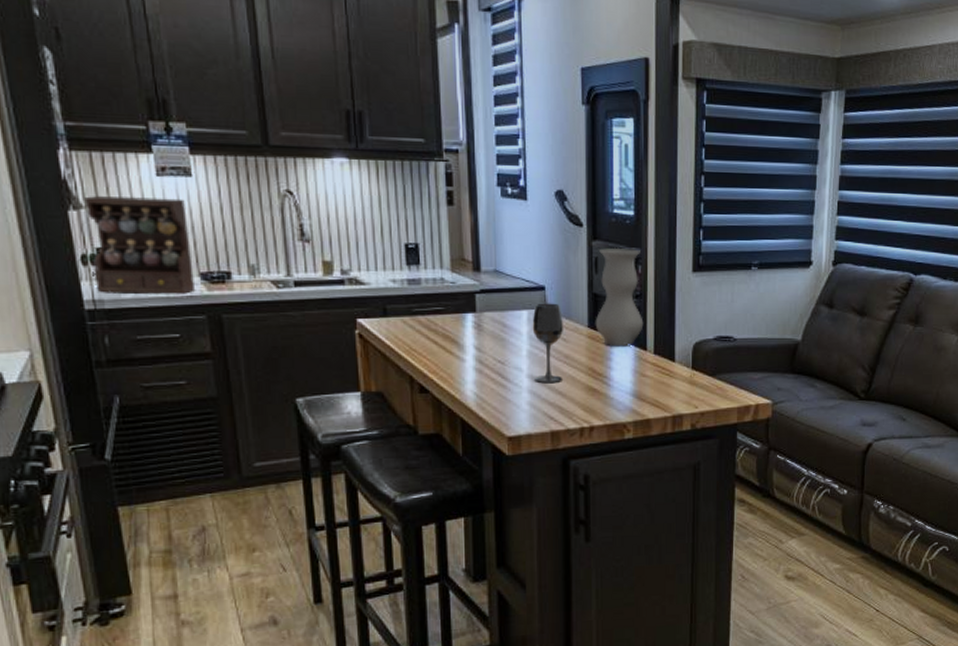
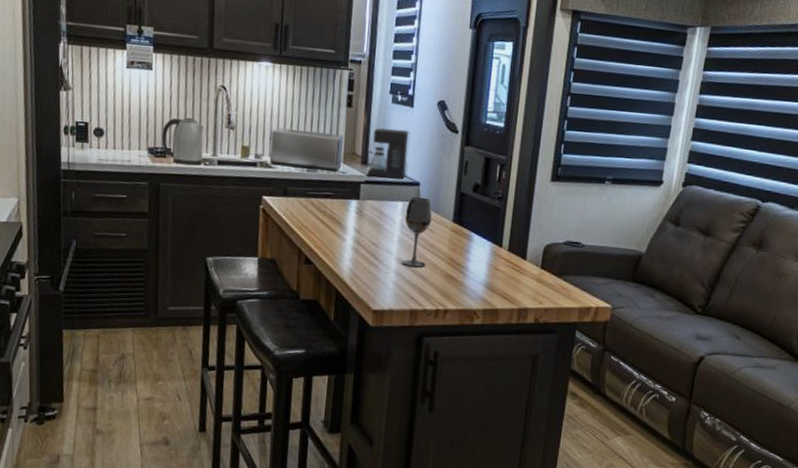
spice rack: present [84,196,194,294] -> none [72,80,145,164]
kettle: none [215,232,274,290] -> present [161,117,204,166]
toaster: none [357,236,450,282] -> present [269,128,344,172]
coffee maker: none [477,227,527,285] -> present [366,128,409,180]
vase: present [595,247,644,347] -> none [459,154,506,242]

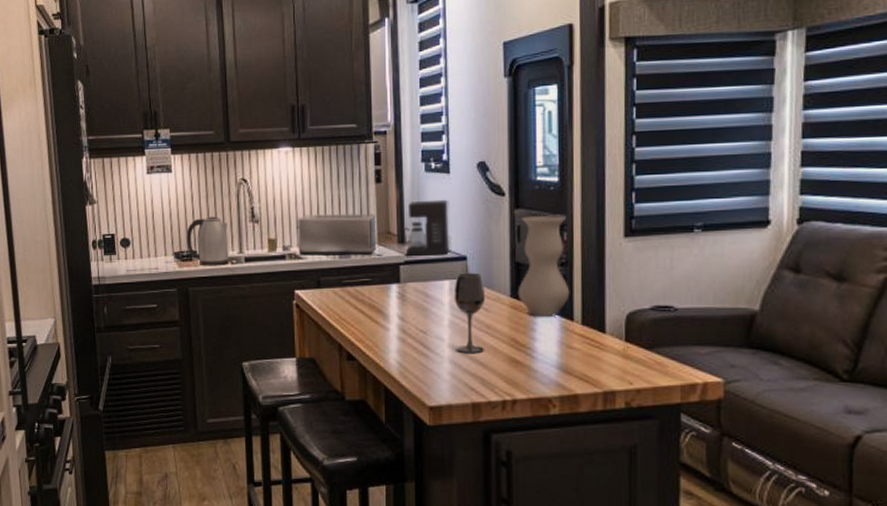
vase: none [459,154,506,242] -> present [517,215,570,317]

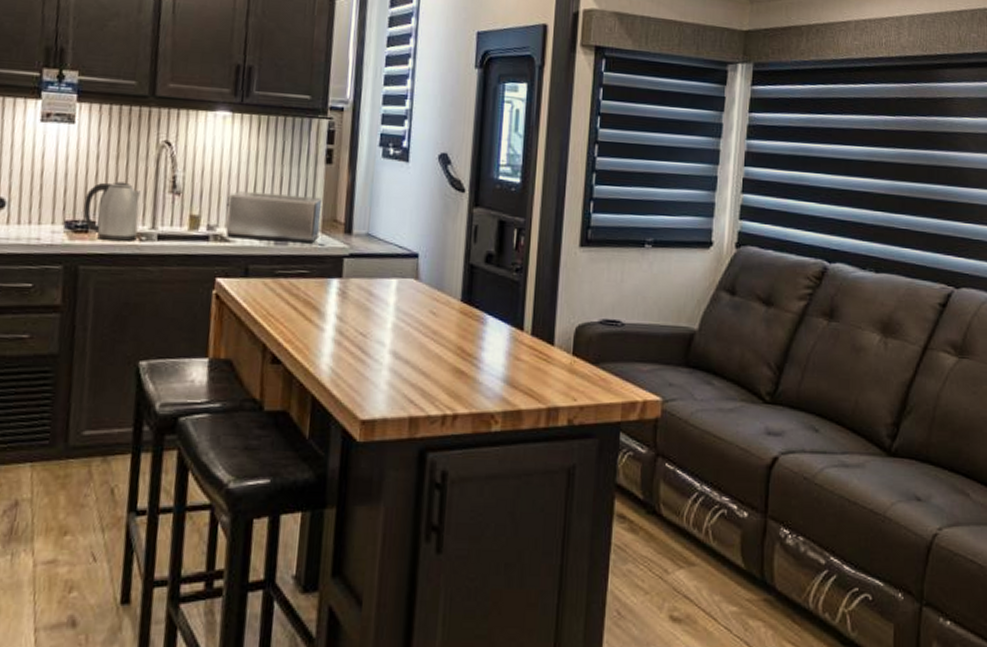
coffee maker: present [402,199,449,257] -> none [350,188,404,251]
wine glass: present [454,272,485,354] -> none [397,271,435,362]
vase: present [517,215,570,317] -> none [469,216,524,325]

